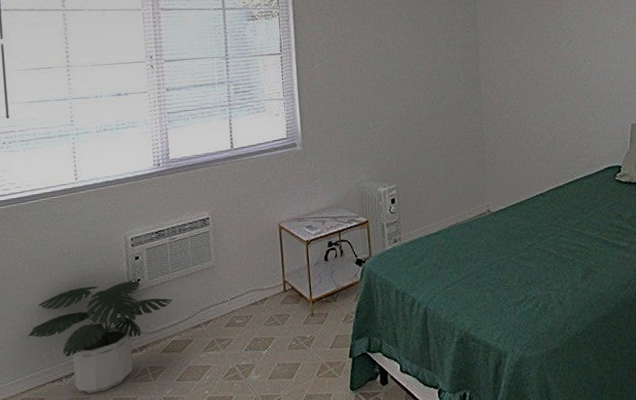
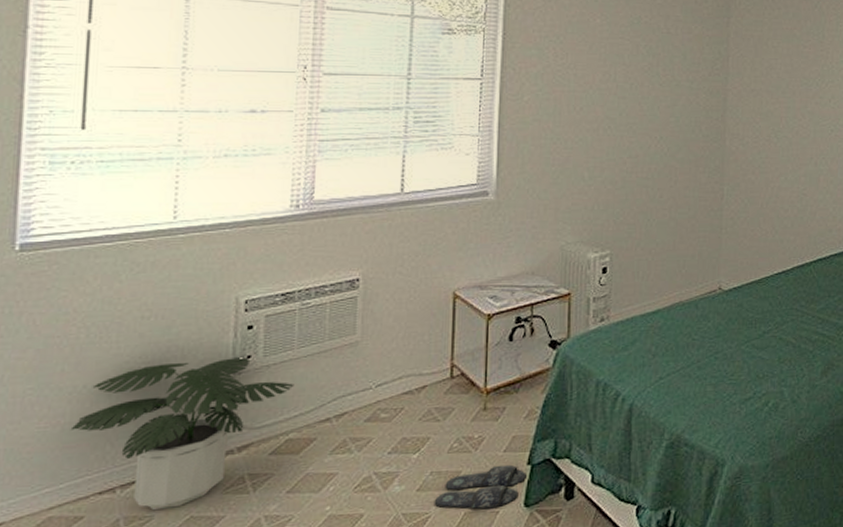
slippers: none [282,358,350,393] -> present [434,464,526,510]

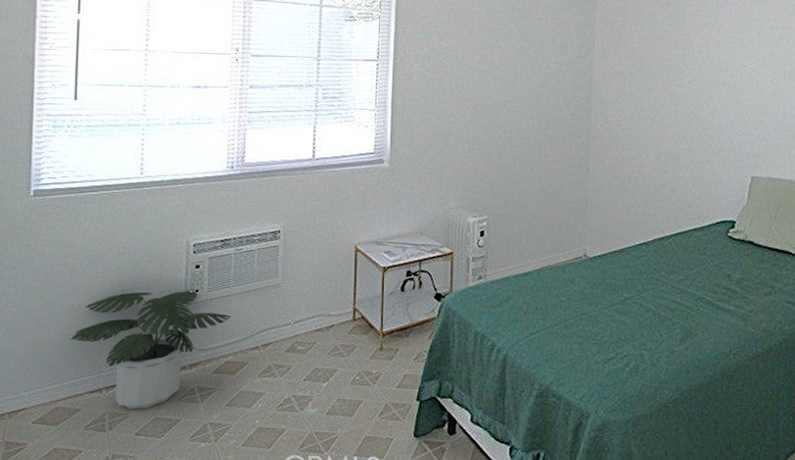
slippers: present [434,464,526,510] -> none [340,399,416,436]

